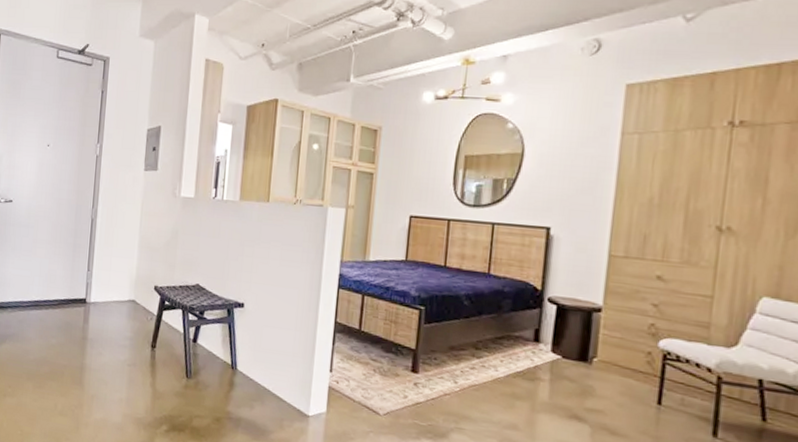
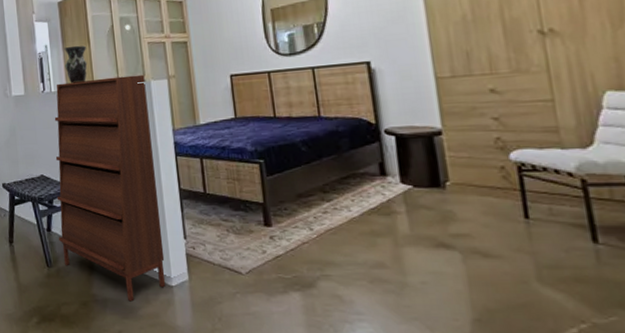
shoe cabinet: none [202,192,323,425] -> present [54,74,166,302]
vase: none [242,155,269,196] -> present [64,45,88,84]

